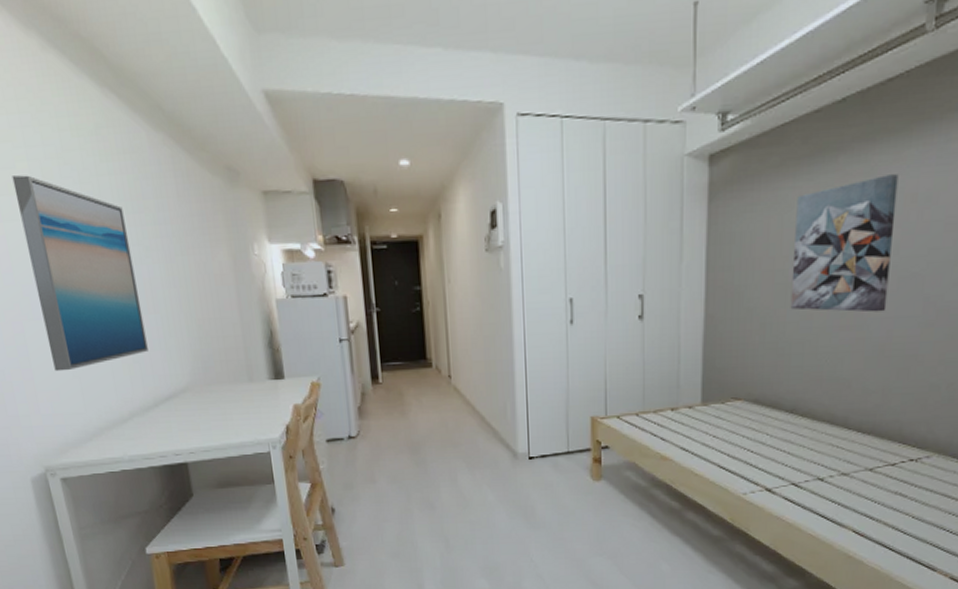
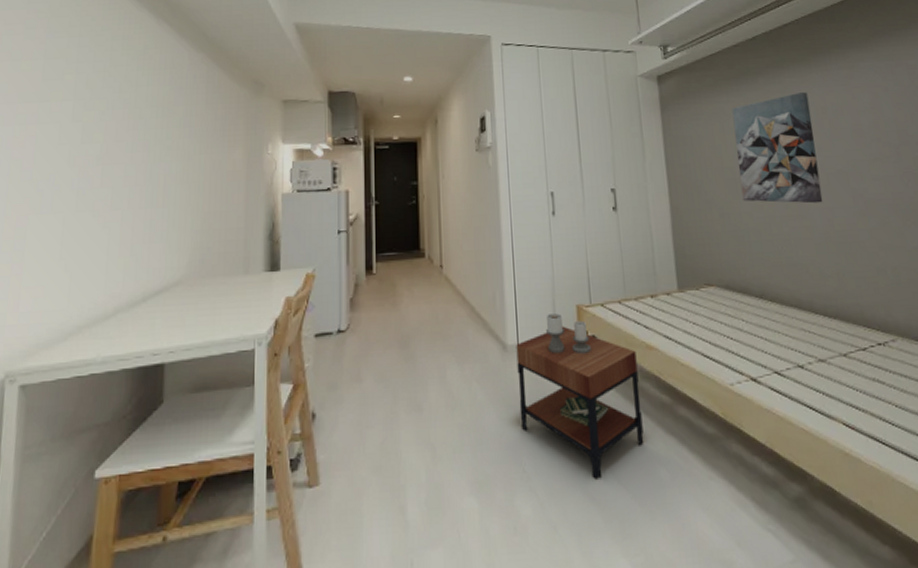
wall art: present [12,175,148,372] -> none [47,85,153,266]
side table: none [527,423,649,571] -> present [516,312,644,481]

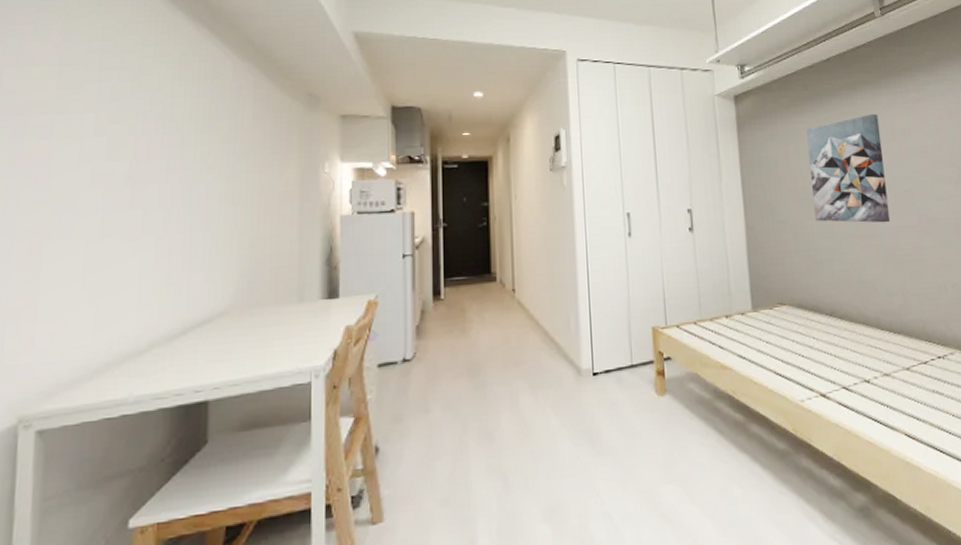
side table: present [516,312,644,481] -> none [591,335,718,501]

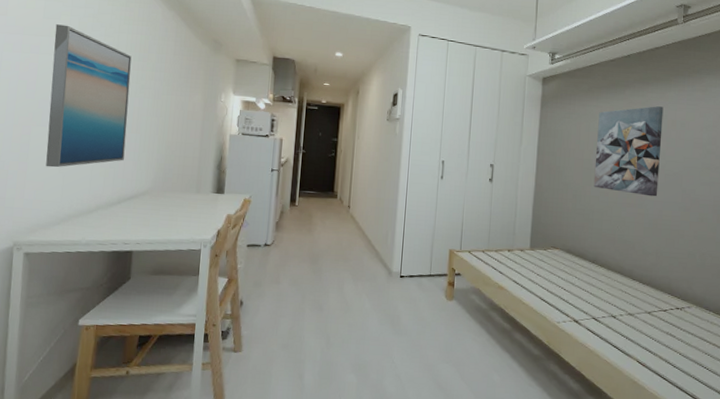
wall art: none [67,95,192,298] -> present [46,24,132,168]

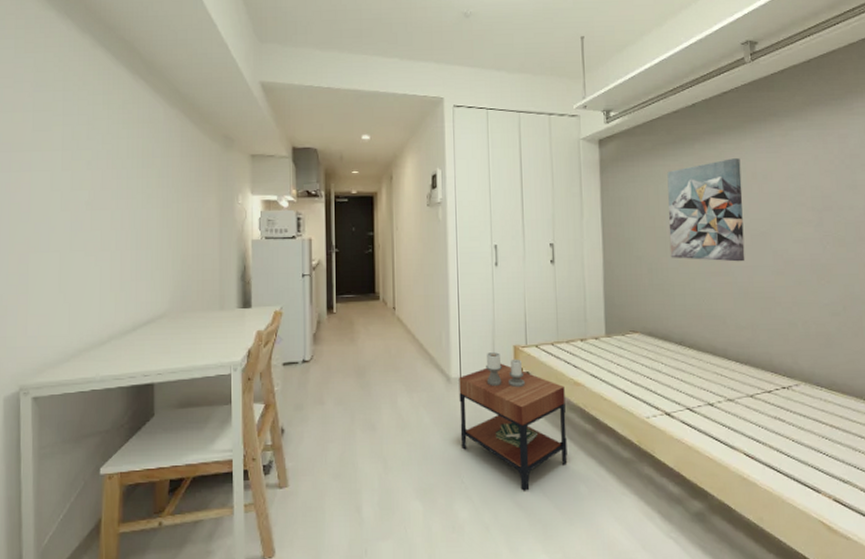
wall art: present [46,24,132,168] -> none [46,136,136,298]
side table: none [395,252,490,376] -> present [459,351,568,492]

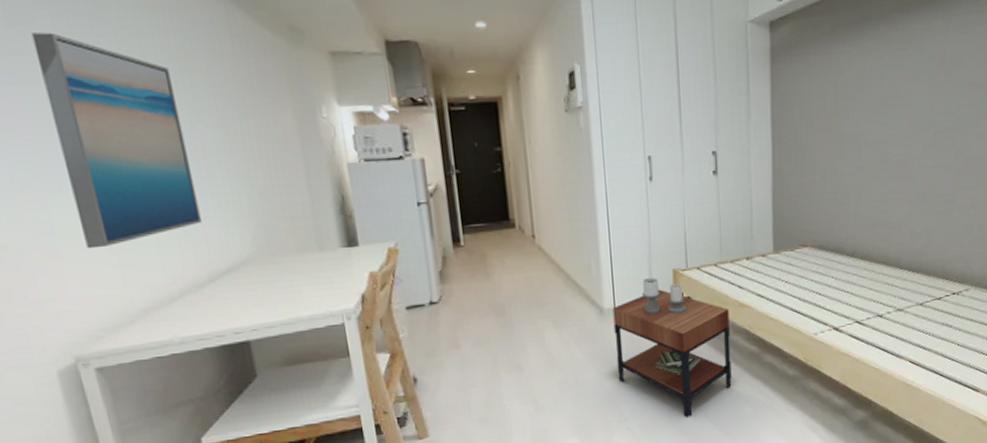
wall art: none [46,136,136,298] -> present [31,32,202,249]
wall art: present [667,158,745,262] -> none [846,41,930,163]

